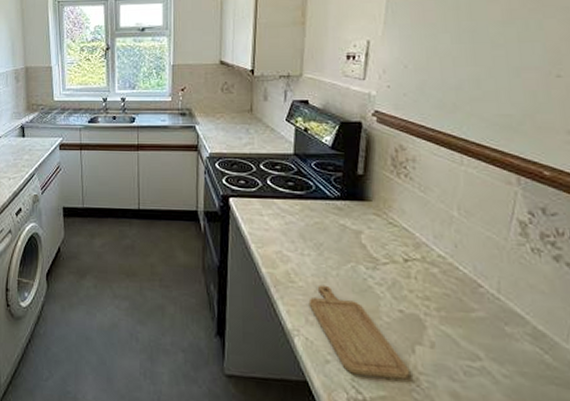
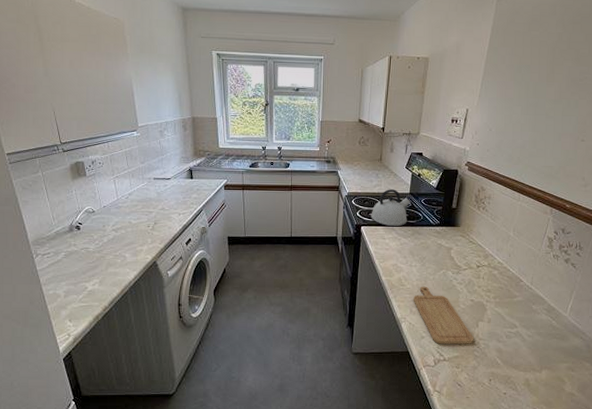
kettle: none [241,148,296,199] -> present [371,189,411,227]

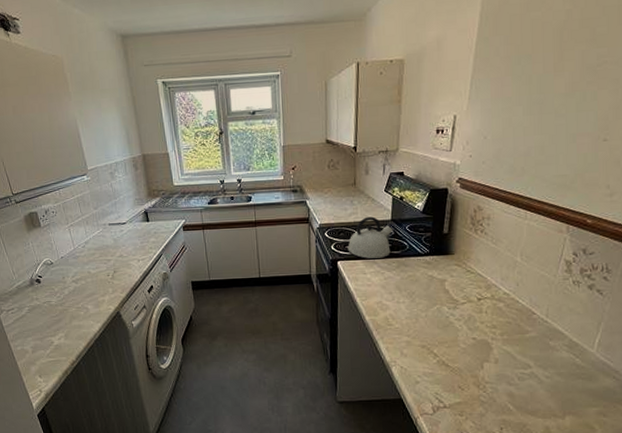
chopping board: present [413,286,474,344] -> none [403,325,479,389]

